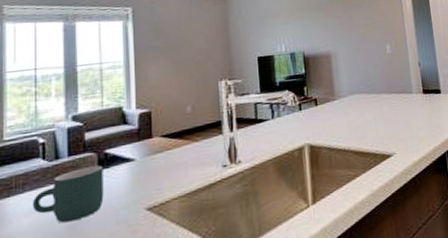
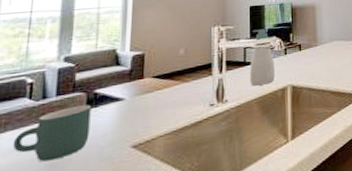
soap bottle: none [262,82,290,146] -> present [250,28,275,86]

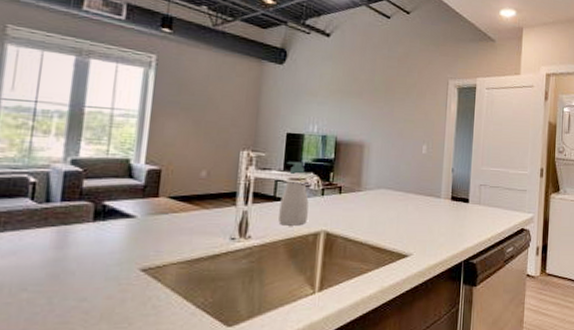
mug: present [12,104,92,162] -> none [12,216,99,270]

